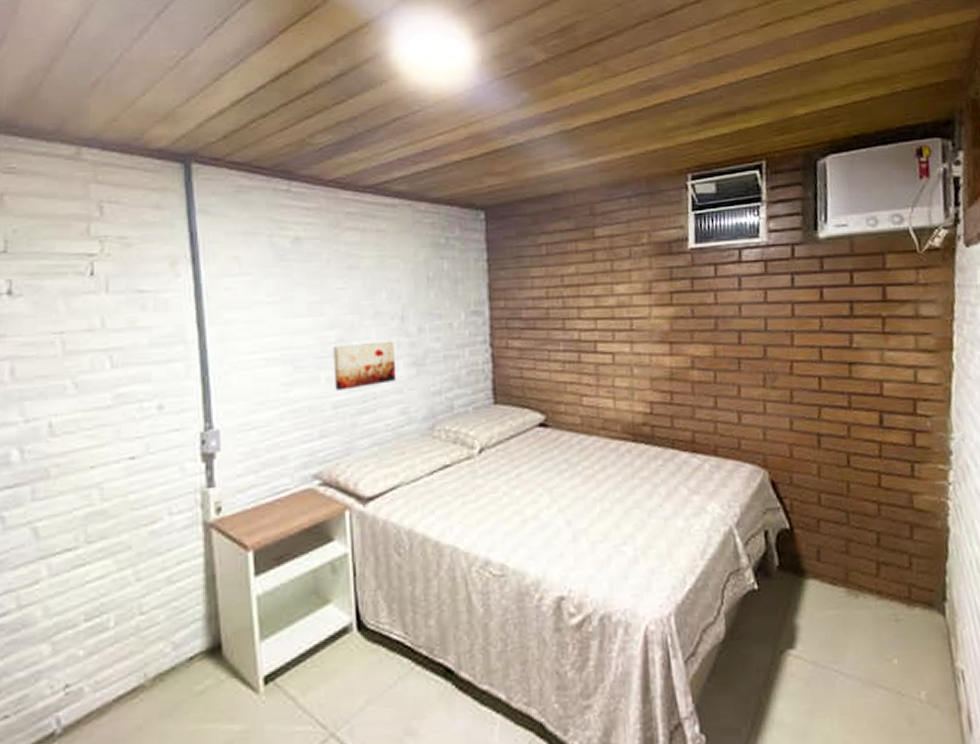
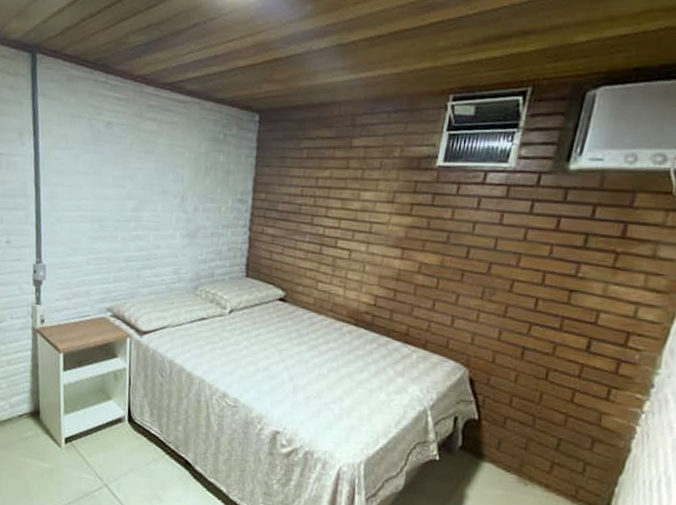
wall art: present [333,341,397,391] -> none [128,213,174,249]

